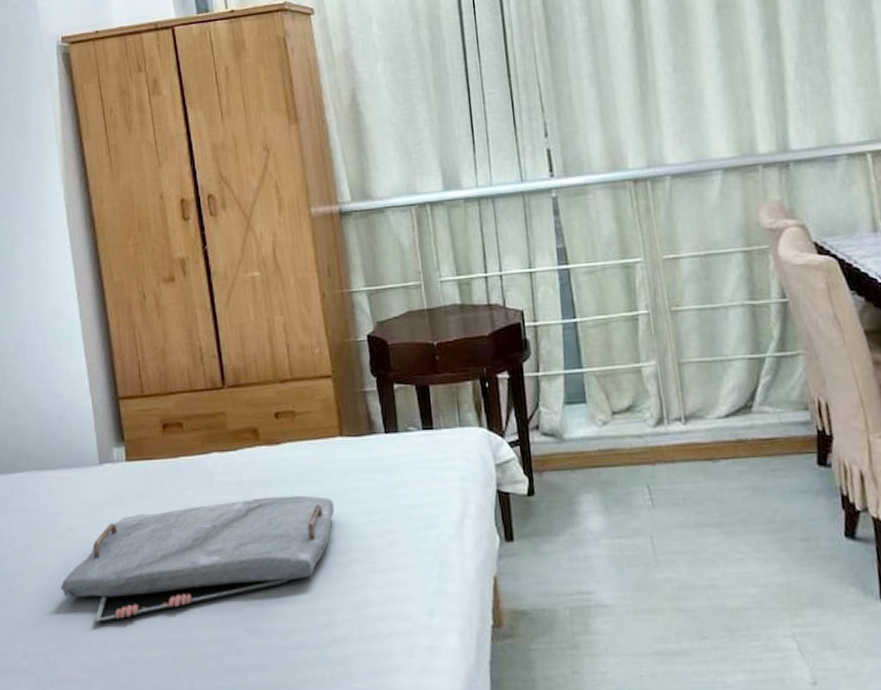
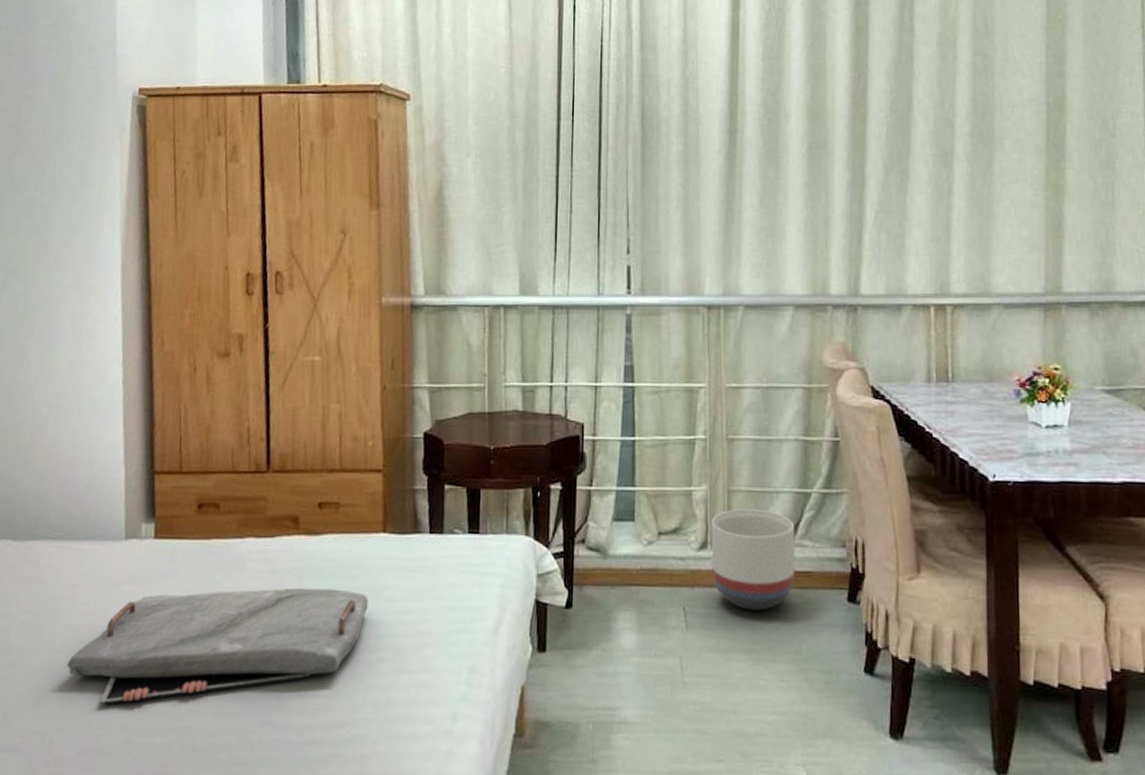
planter: none [664,379,760,483] -> present [711,509,795,611]

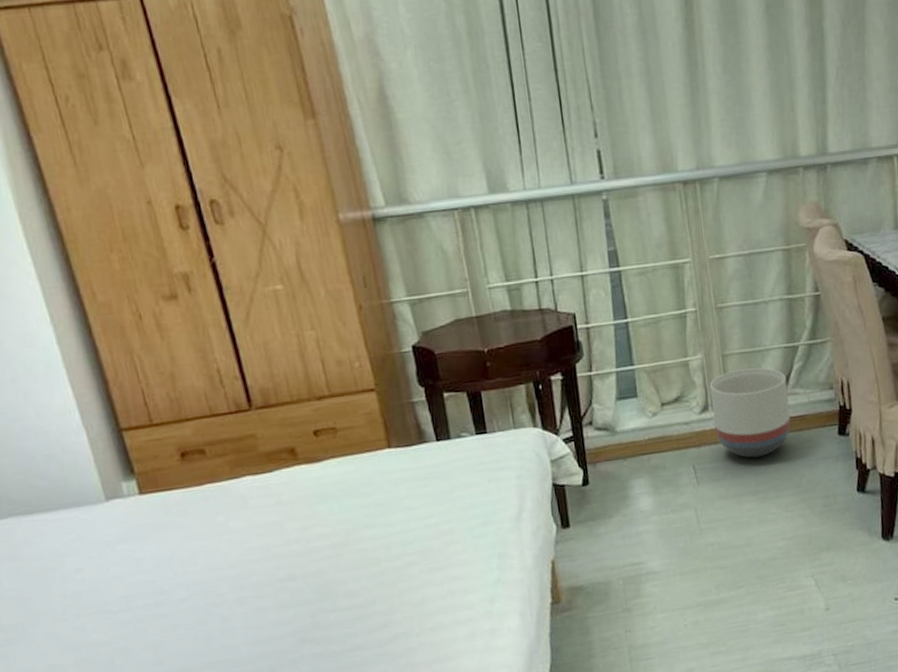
serving tray: present [66,587,369,705] -> none [74,508,387,658]

